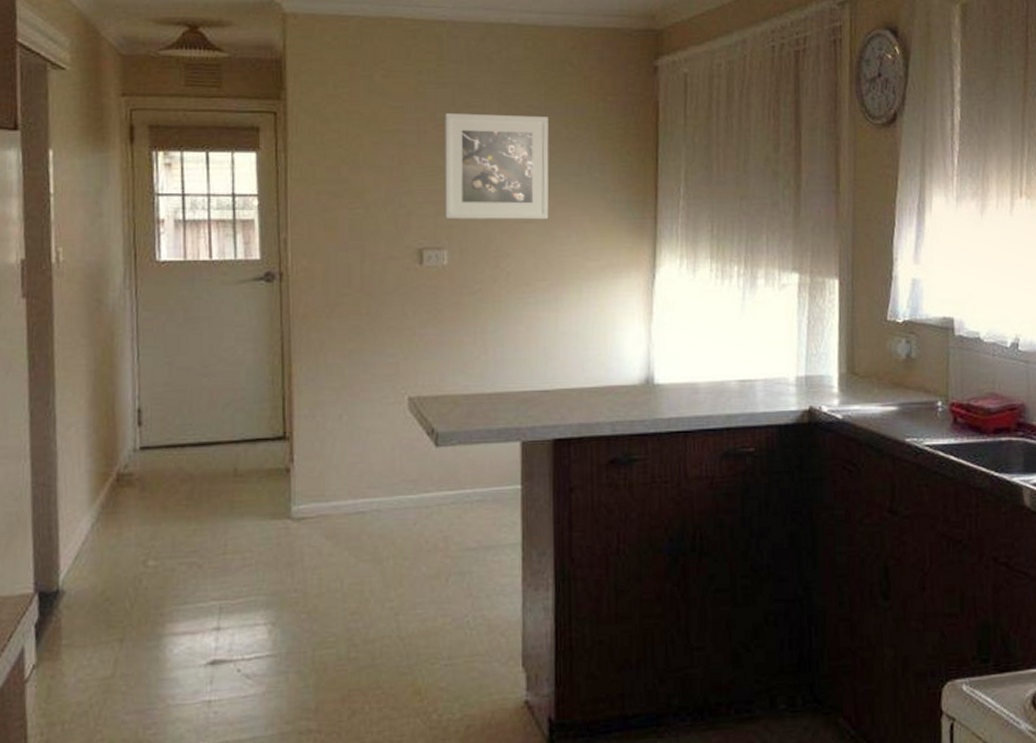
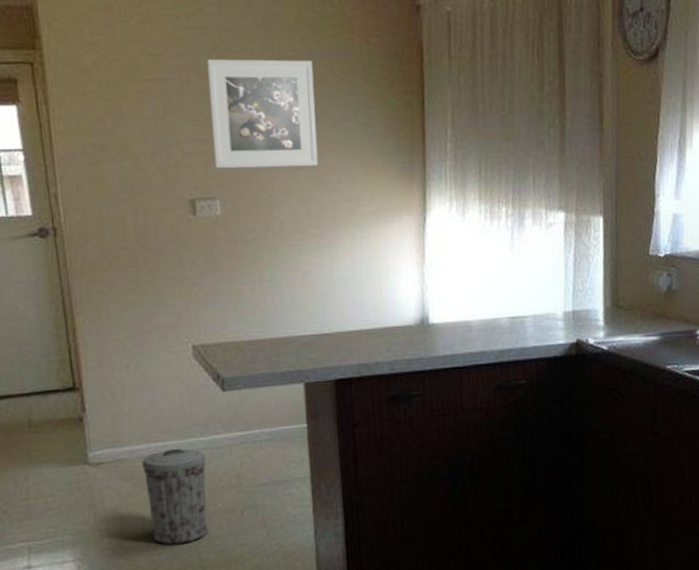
trash can: none [346,505,414,611] -> present [142,448,208,545]

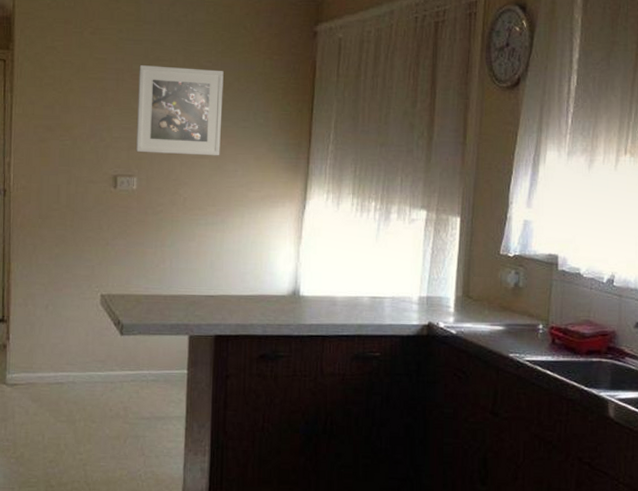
trash can: present [142,448,208,545] -> none [48,379,101,461]

